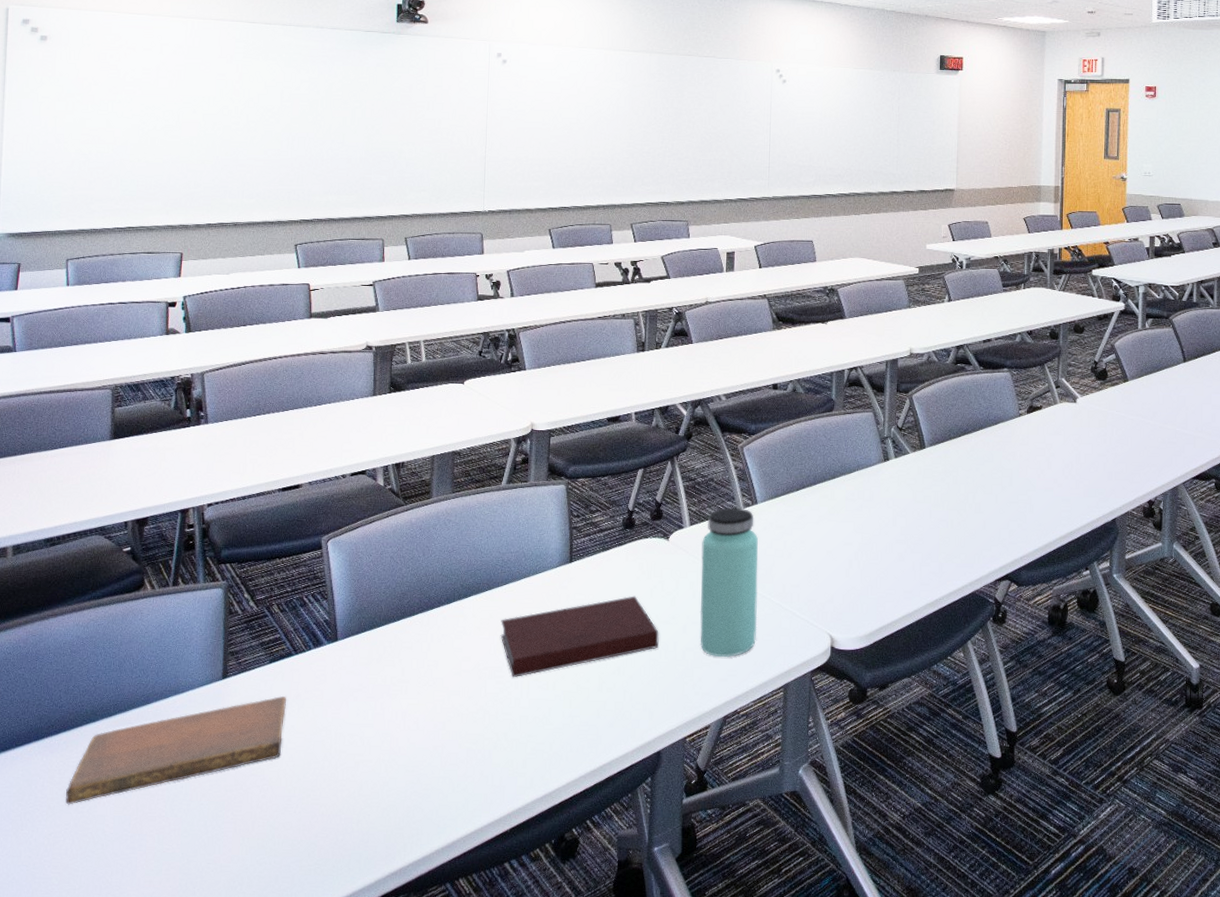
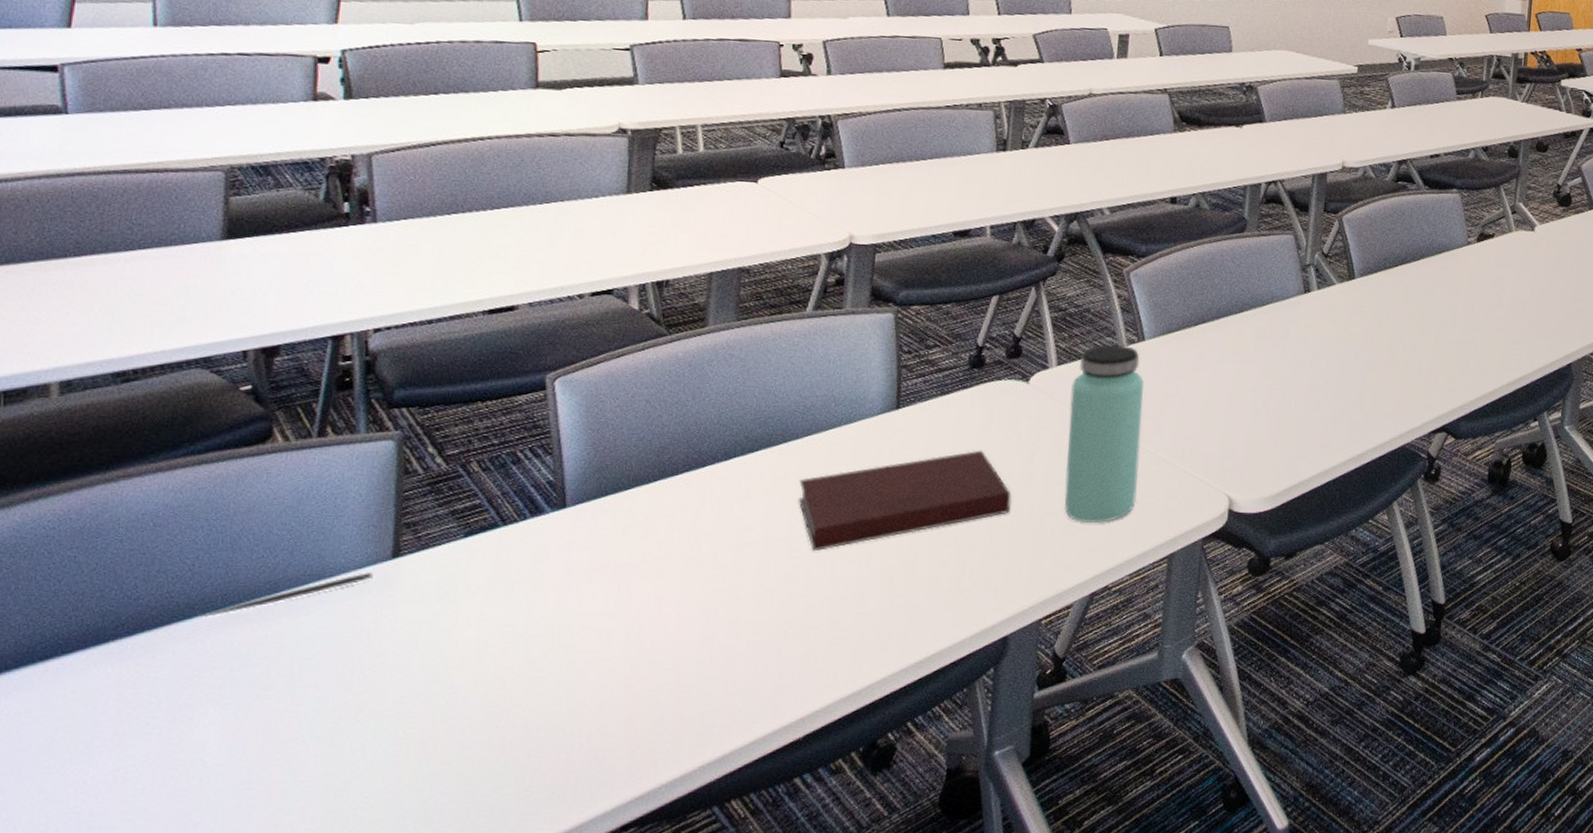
notebook: present [66,696,286,805] -> none [143,580,488,730]
pen: none [100,690,210,721] -> present [200,573,373,617]

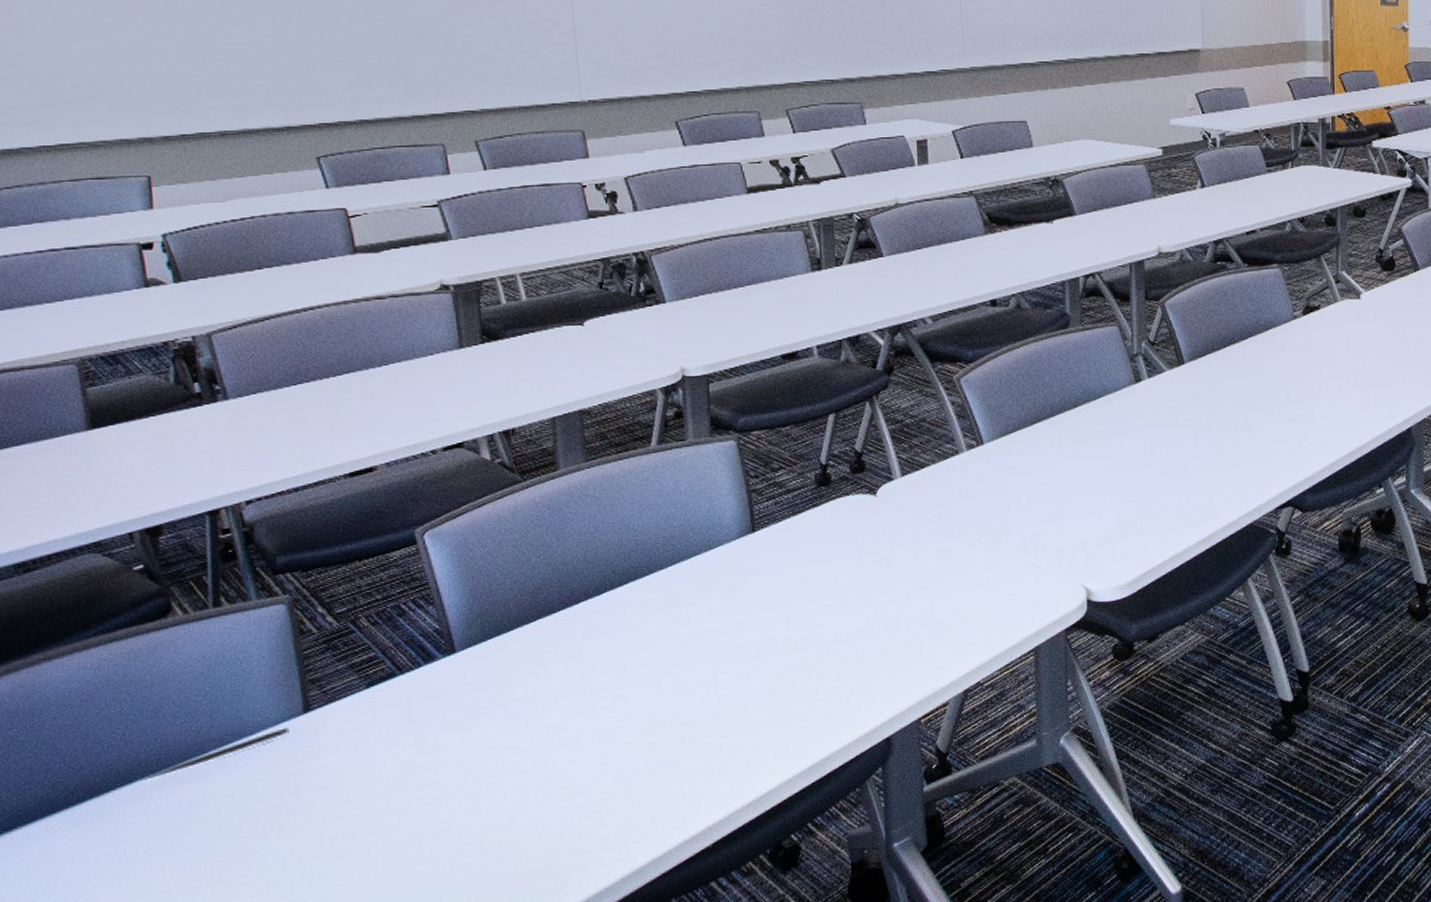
notebook: present [798,450,1012,552] -> none [670,564,876,674]
bottle: present [1064,345,1144,524] -> none [918,450,996,624]

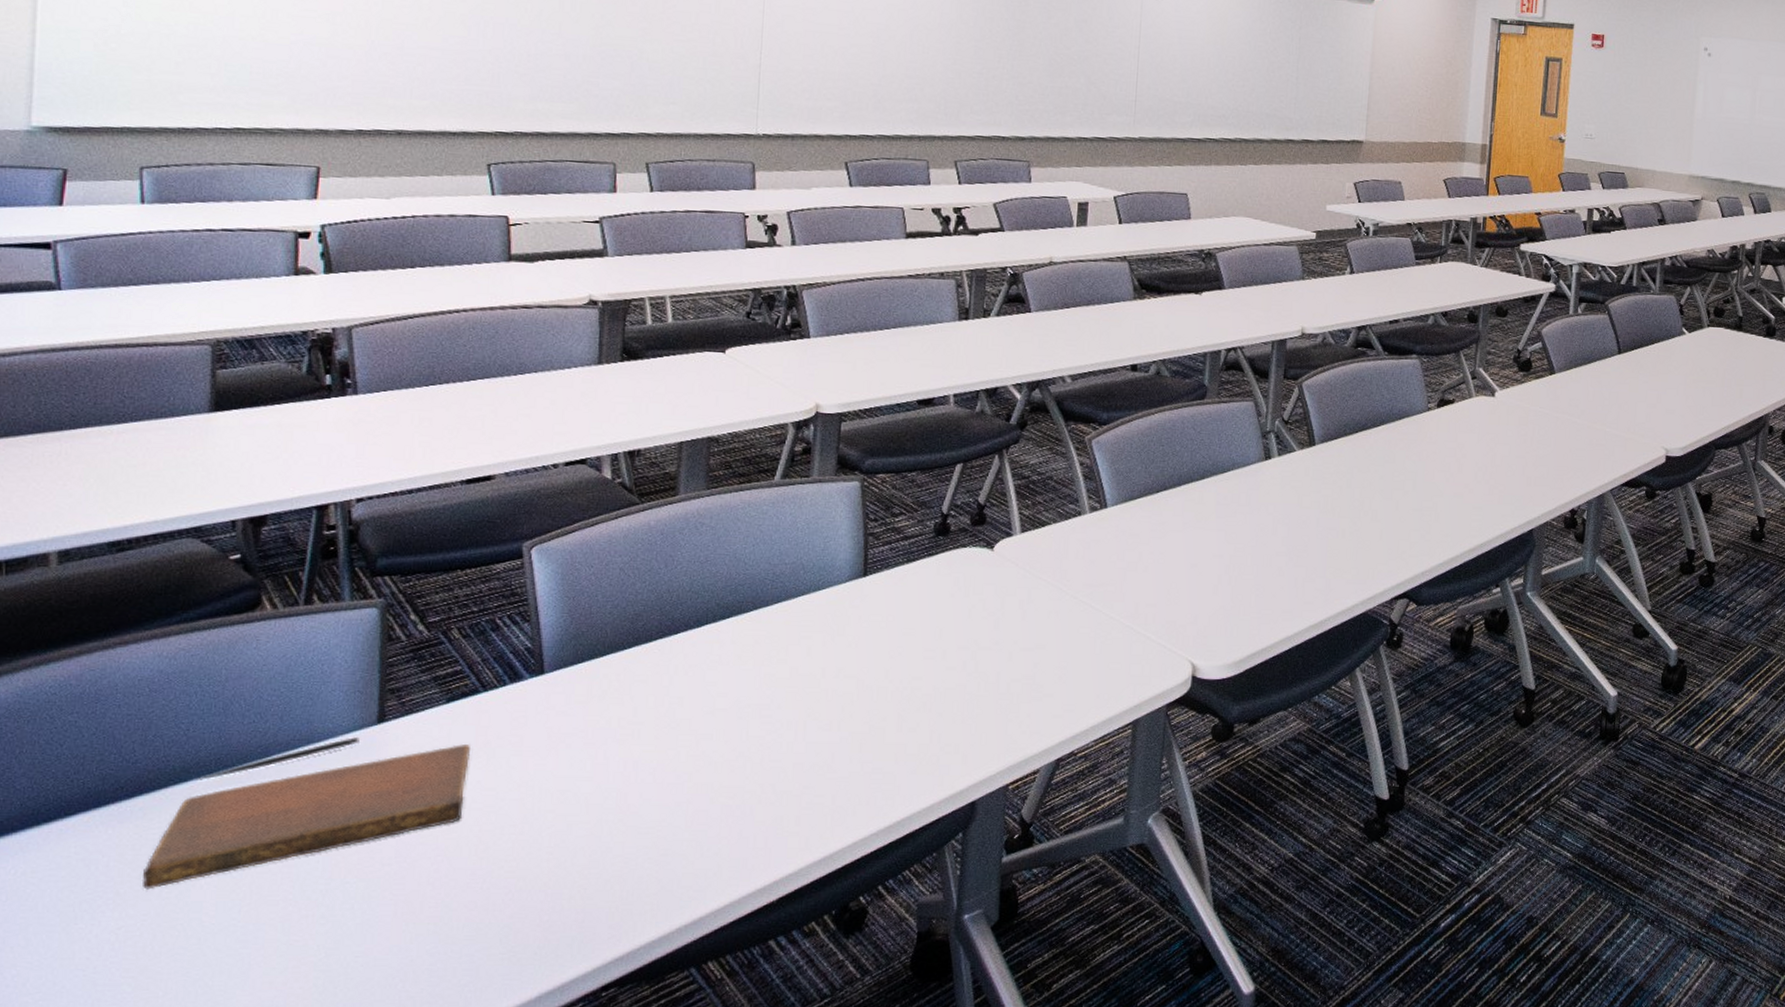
notebook: none [107,725,399,885] -> present [143,745,470,890]

